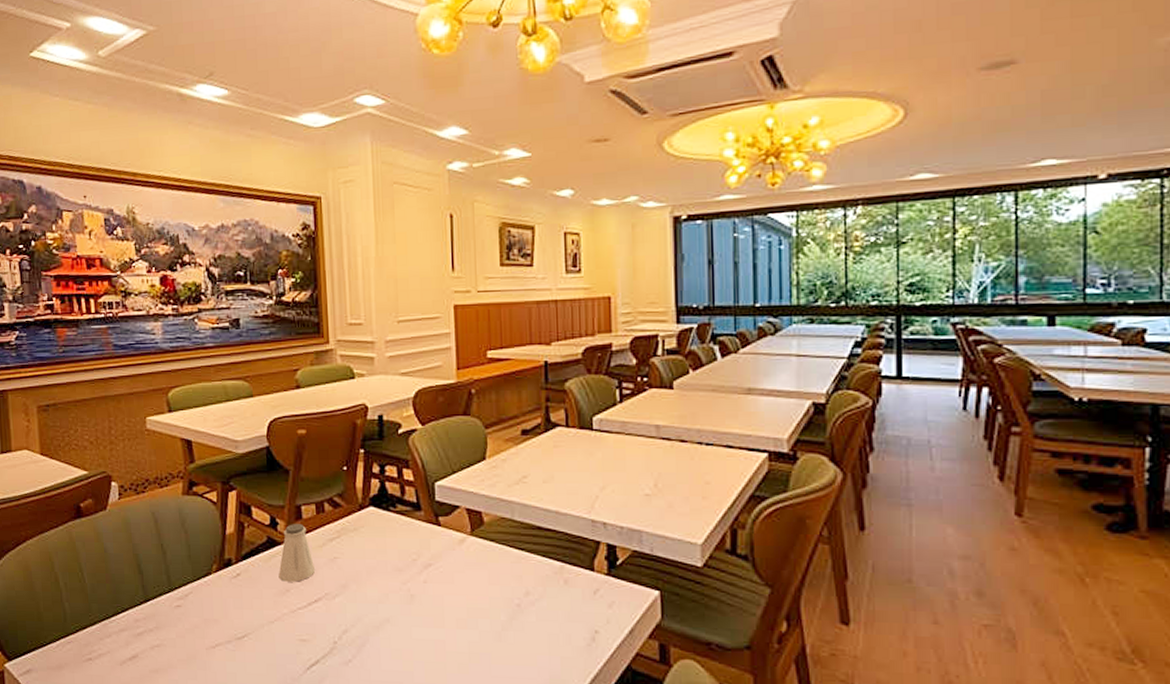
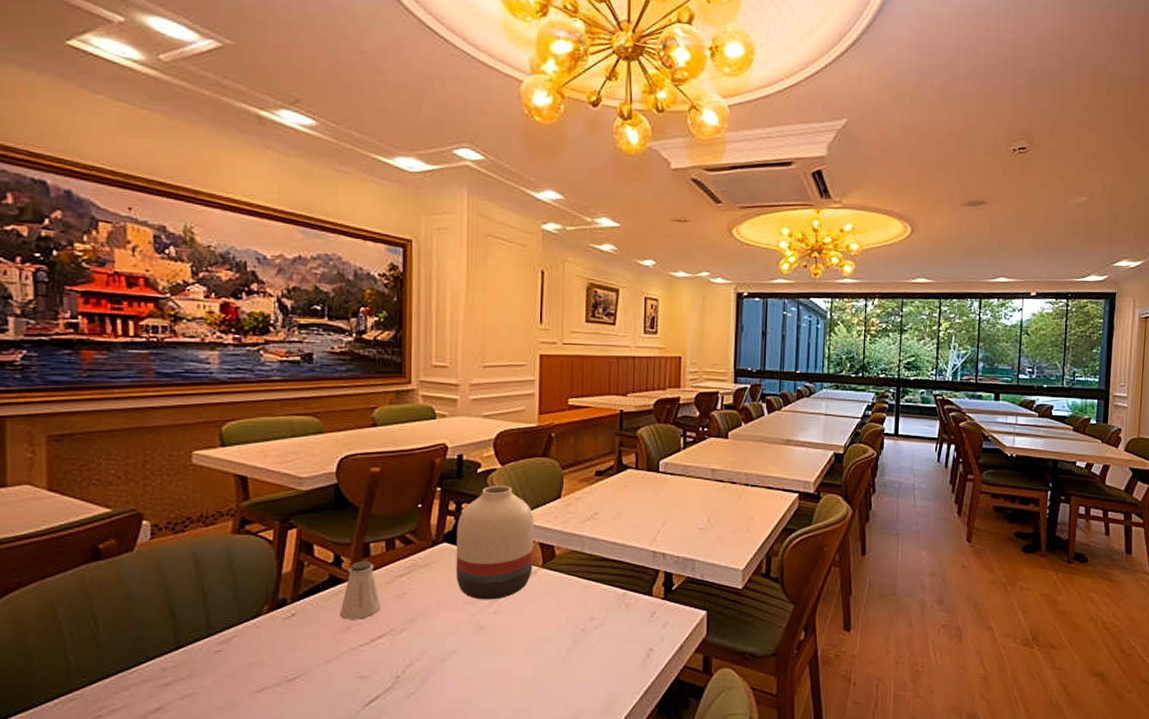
vase: none [381,446,461,568] -> present [456,485,534,600]

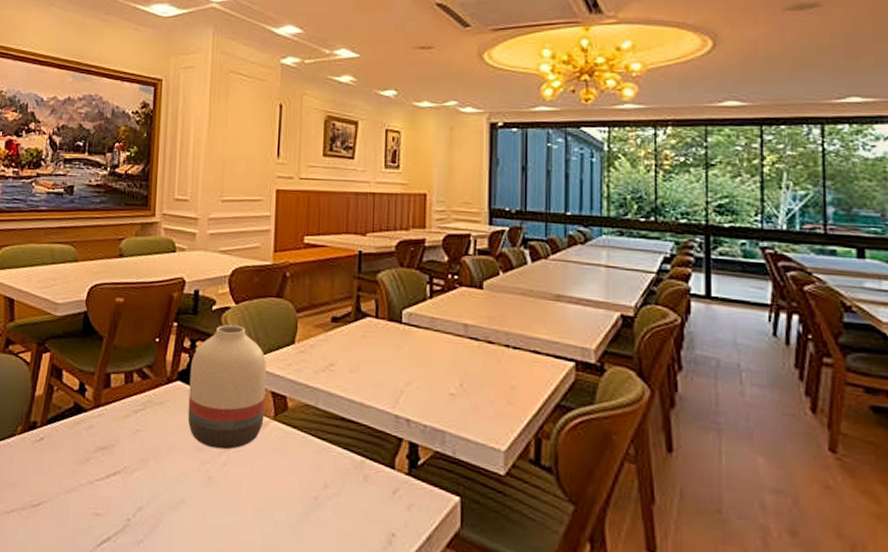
saltshaker: present [340,561,382,620] -> none [80,391,118,452]

